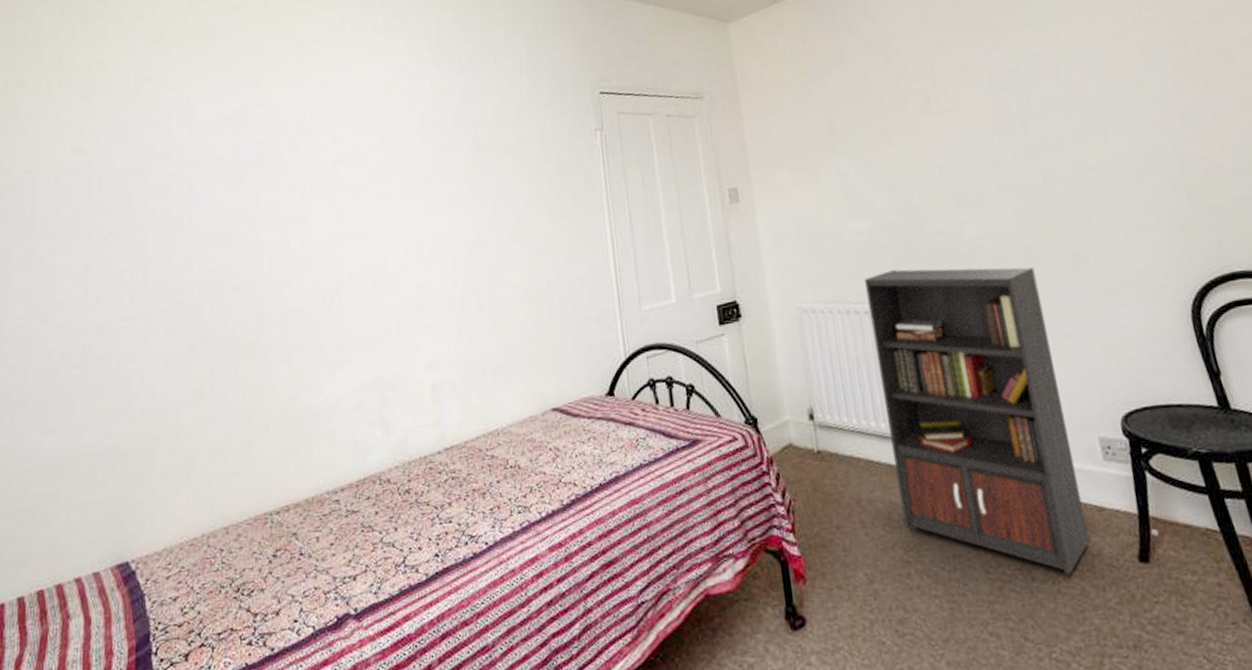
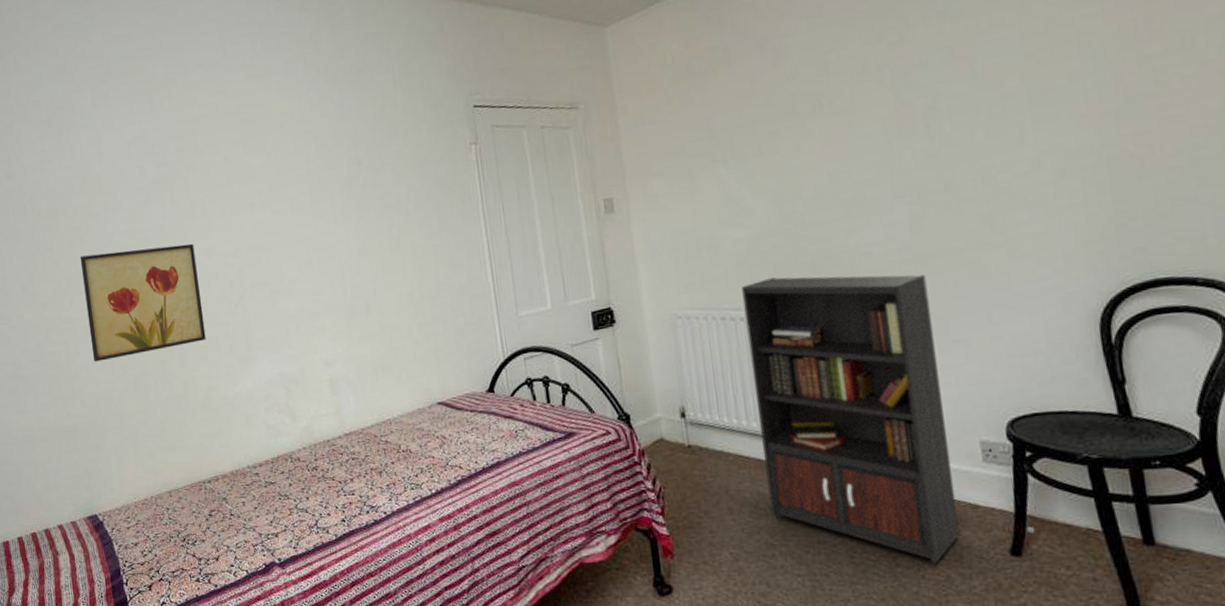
wall art: none [150,229,292,367] -> present [79,243,206,362]

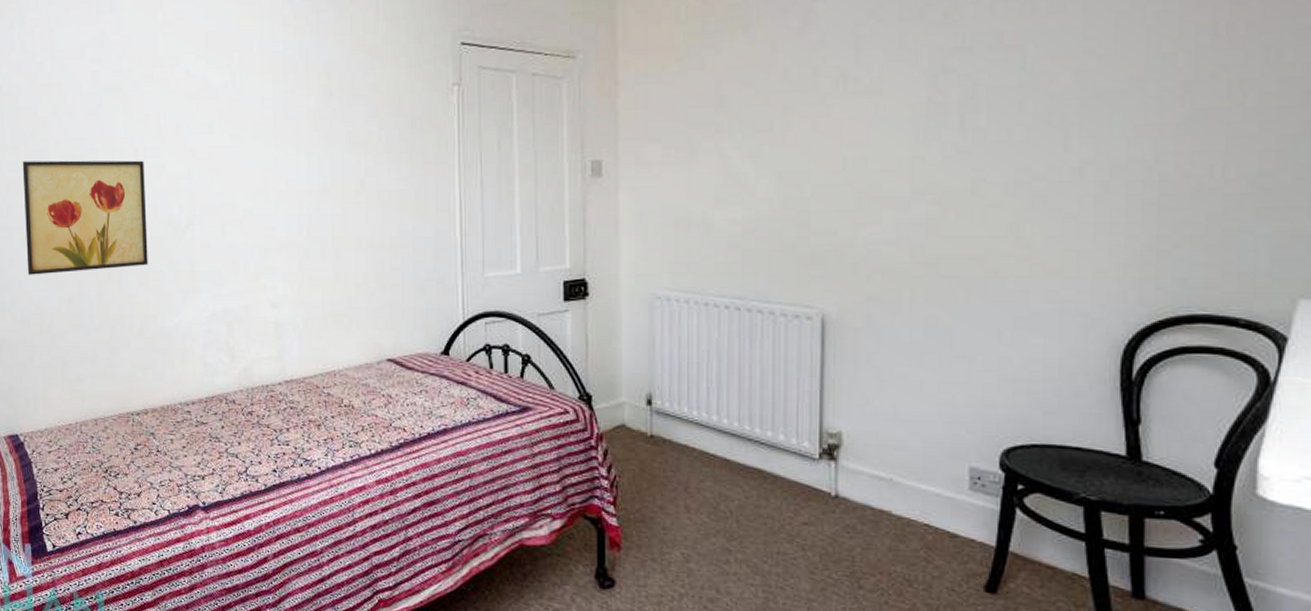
bookcase: present [742,274,1034,564] -> none [730,266,1014,591]

